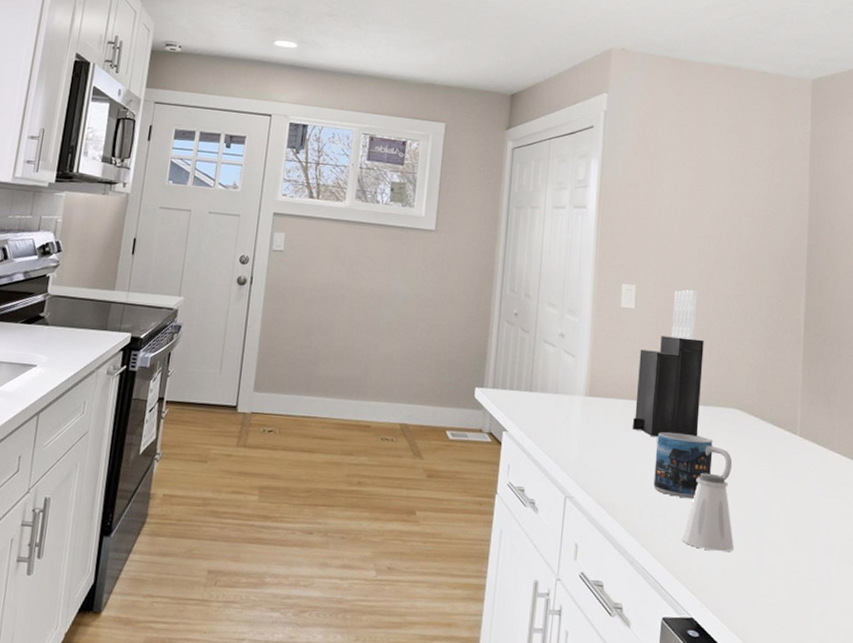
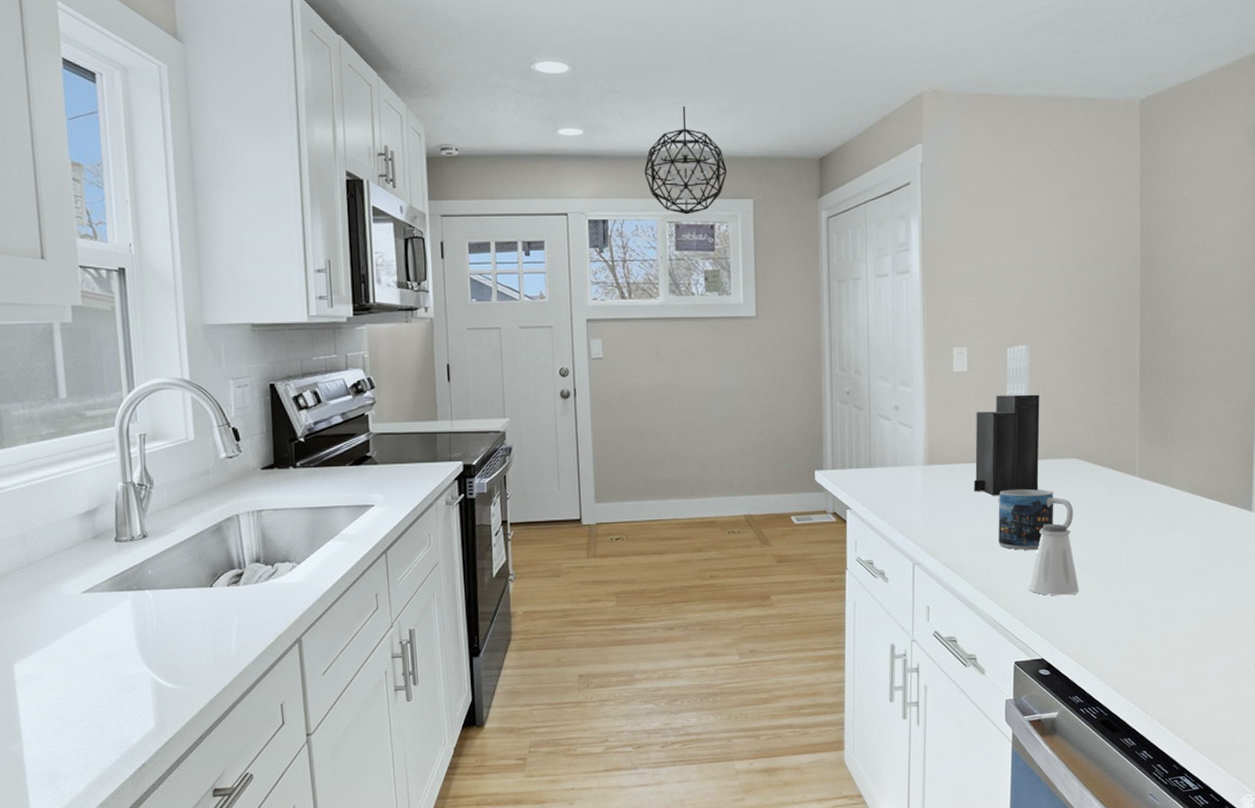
pendant light: none [347,34,424,130] -> present [644,105,727,215]

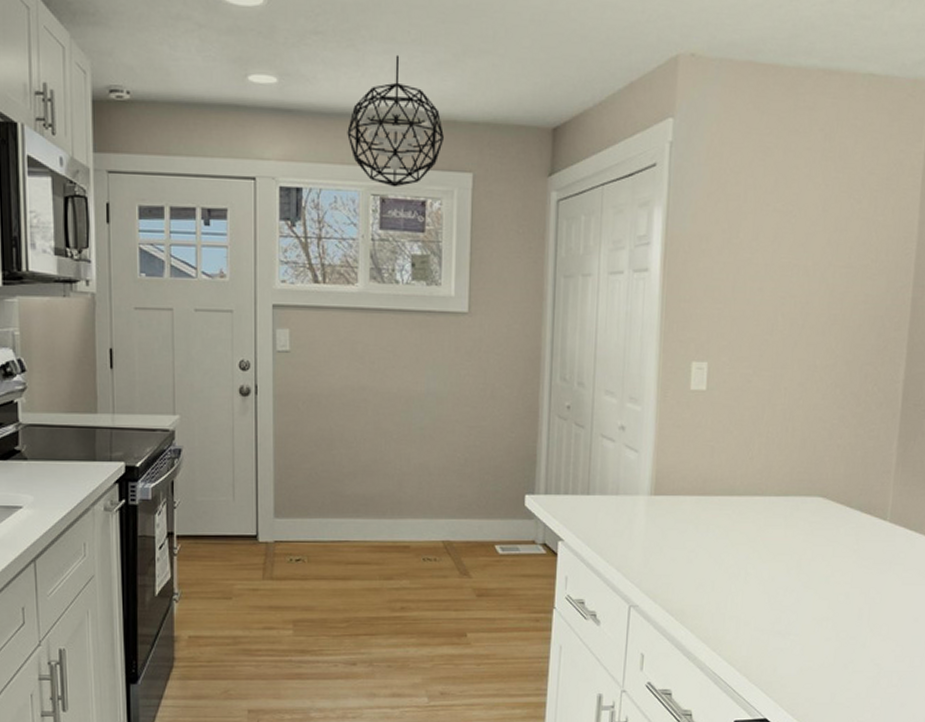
knife block: present [973,344,1040,496] -> none [702,362,786,534]
mug: present [998,489,1074,551] -> none [726,528,814,598]
saltshaker: present [1029,523,1080,596] -> none [756,569,813,651]

